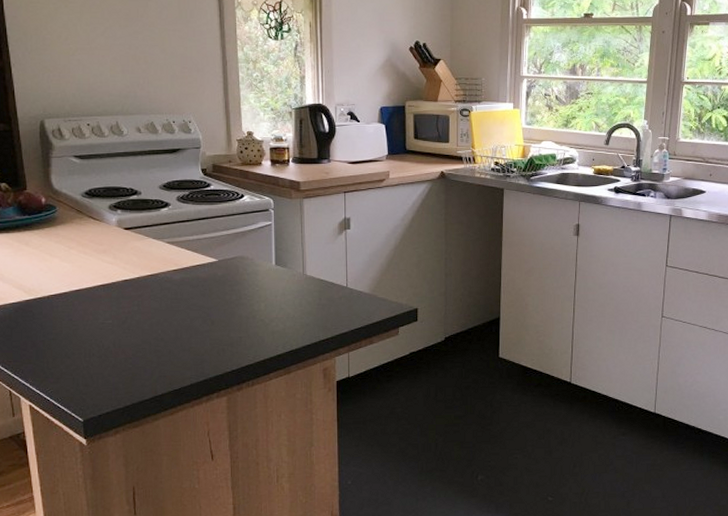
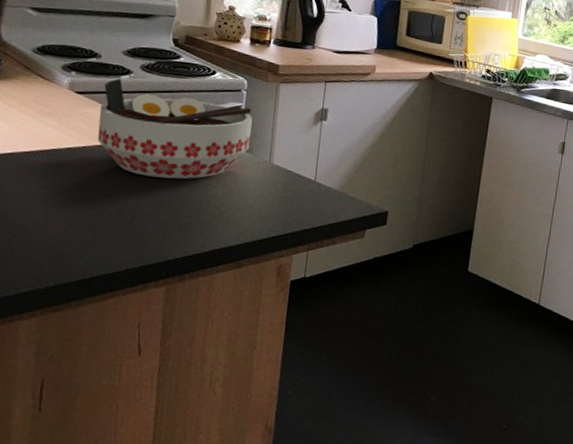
bowl: none [147,211,284,299] -> present [97,78,253,179]

